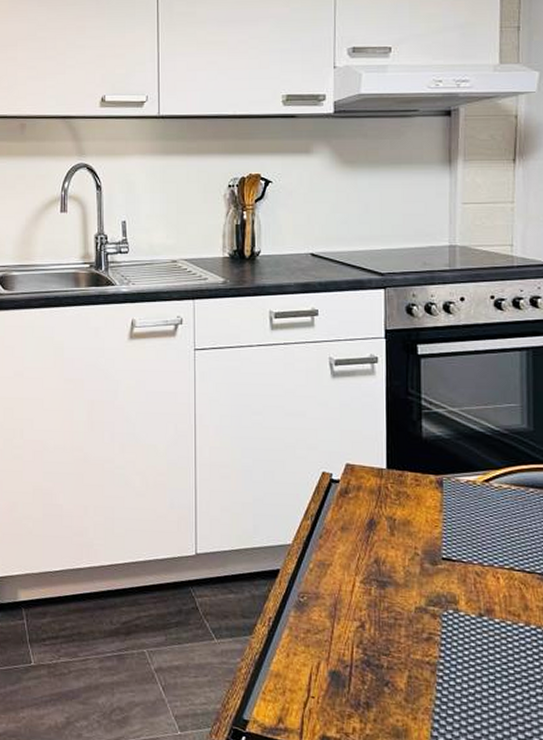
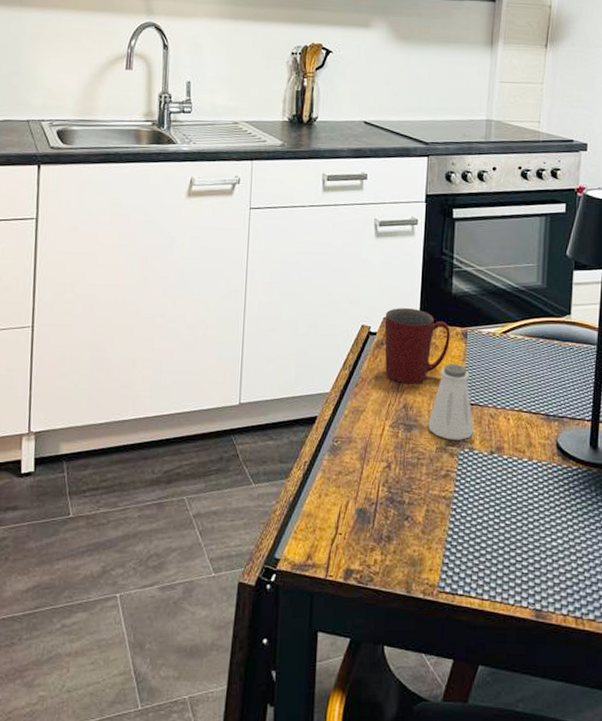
mug: none [347,453,423,536] -> present [384,308,450,383]
saltshaker: none [404,515,458,600] -> present [428,364,474,440]

